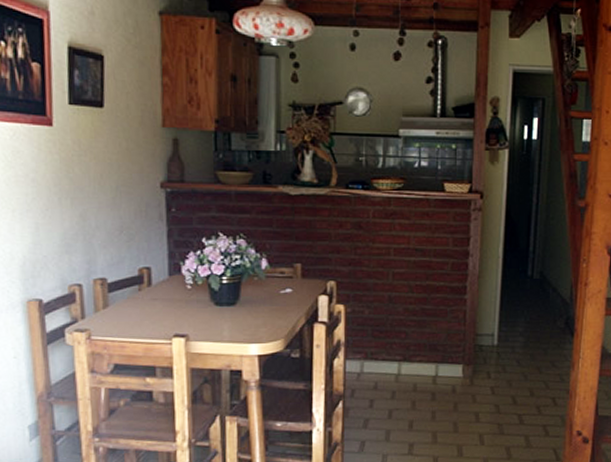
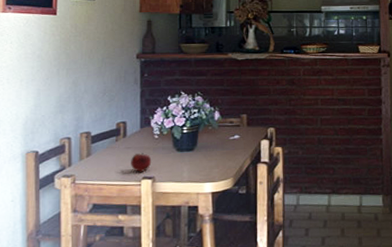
fruit: none [158,305,184,329] -> present [131,152,152,172]

